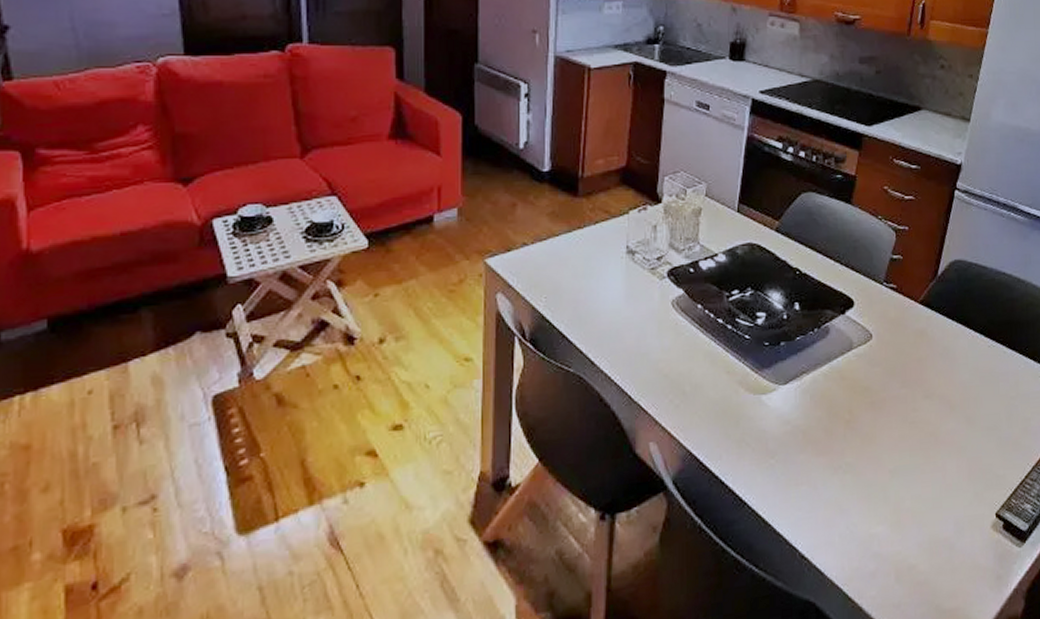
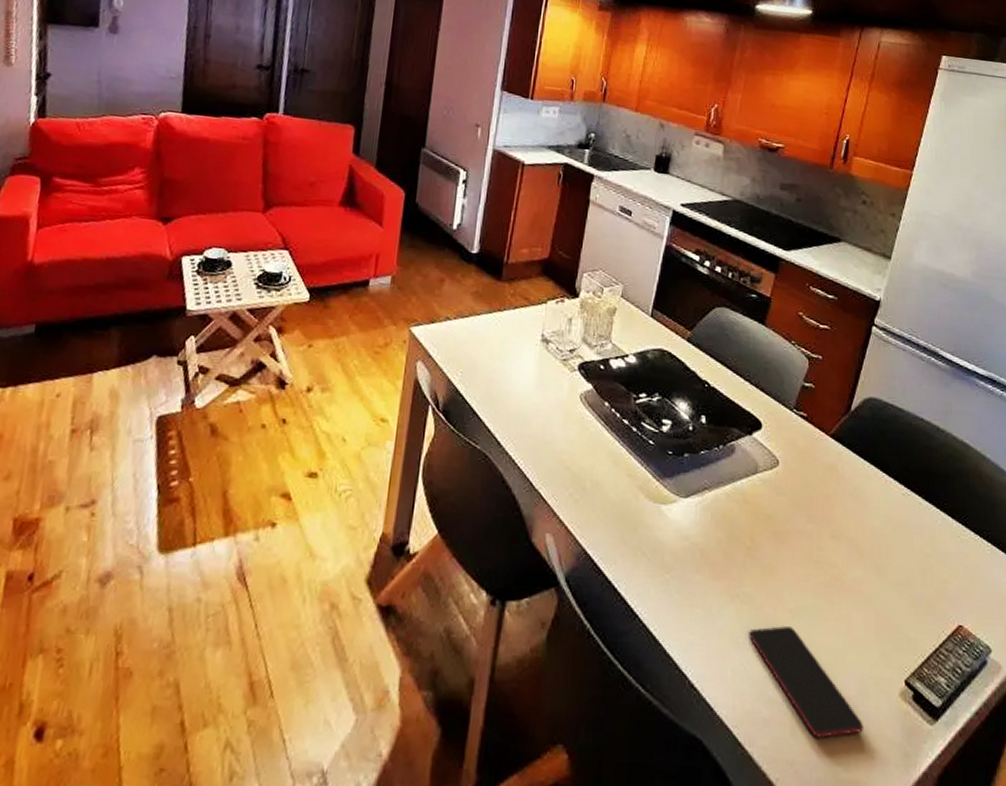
smartphone: none [853,485,960,579] -> present [749,625,863,738]

